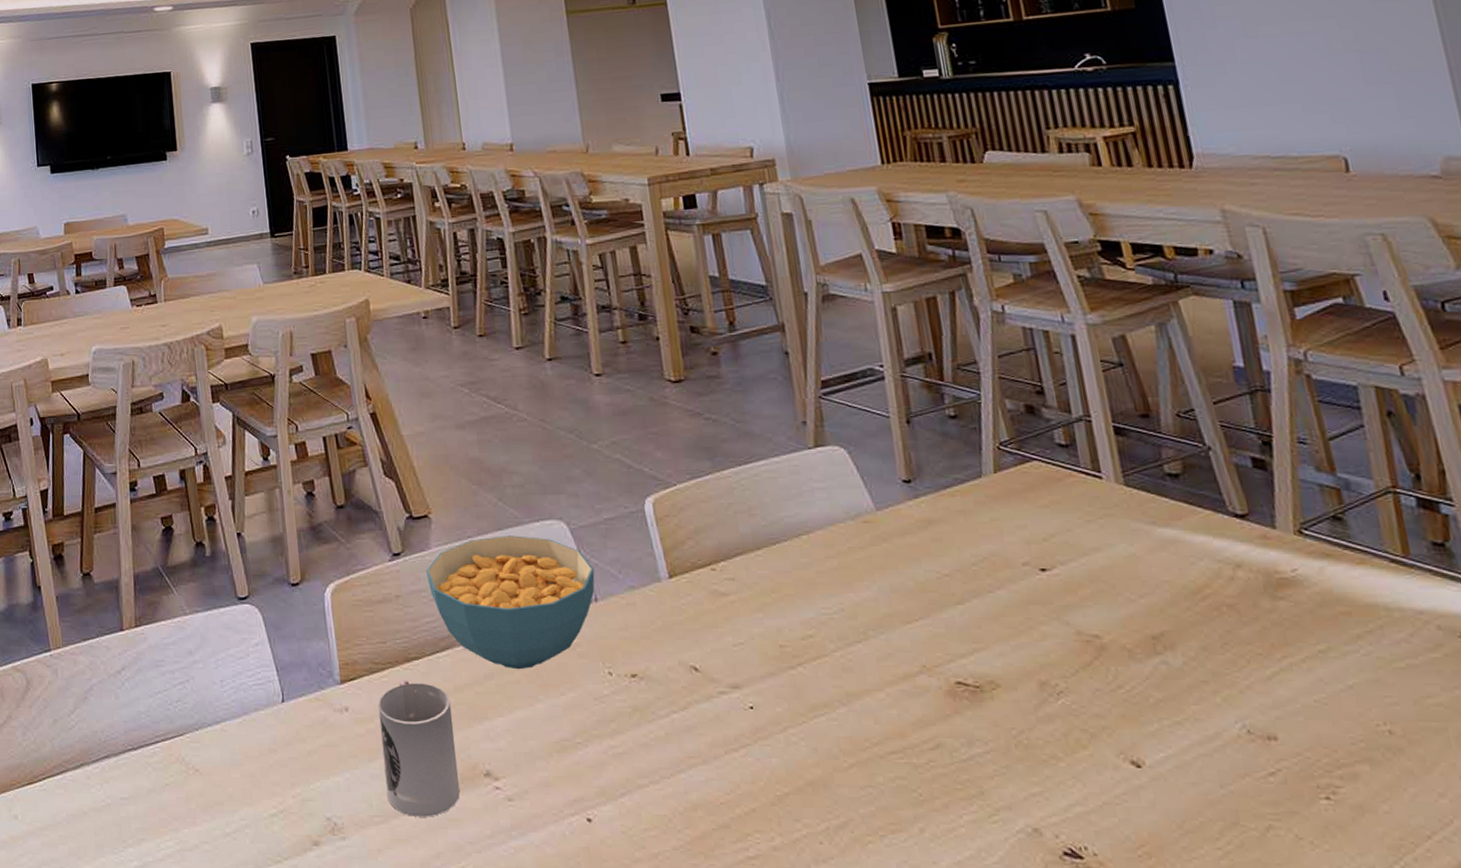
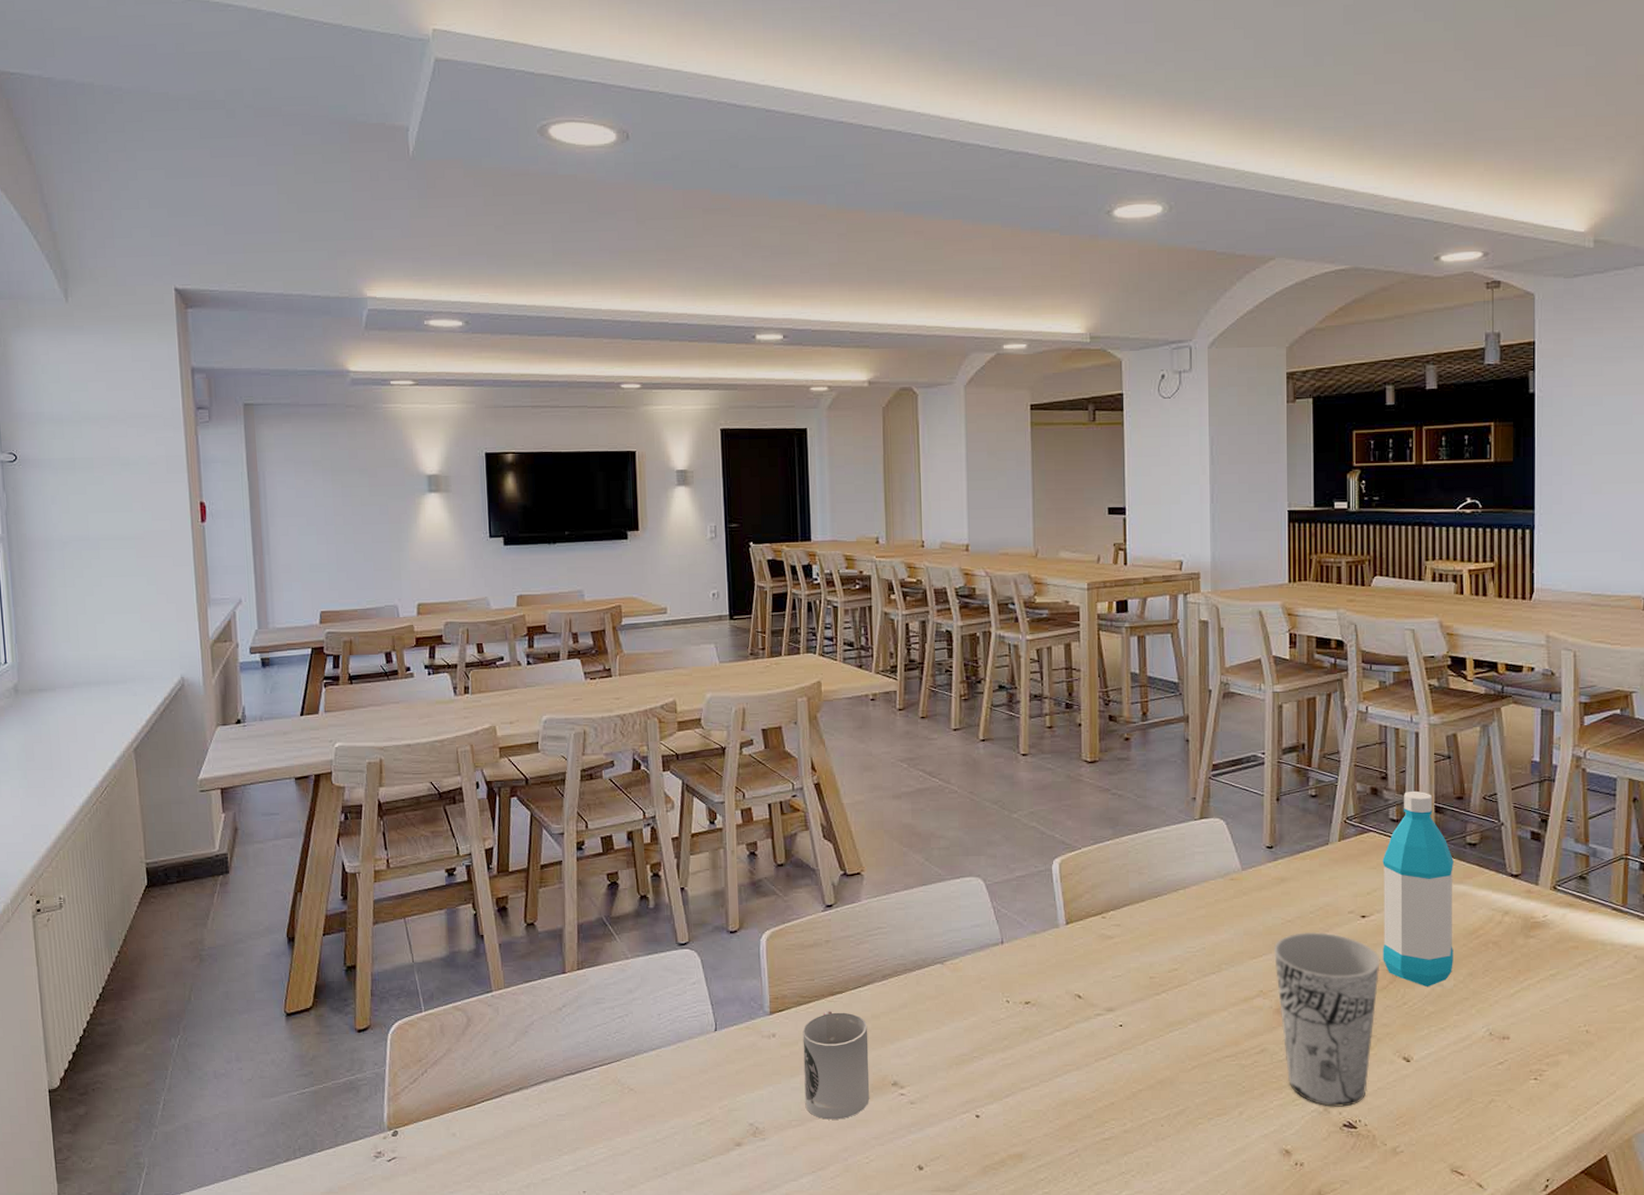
cereal bowl: present [426,535,595,670] -> none [855,890,1003,1000]
cup: none [932,589,1088,827] -> present [1274,931,1380,1107]
water bottle: none [1055,407,1178,666] -> present [1382,790,1455,988]

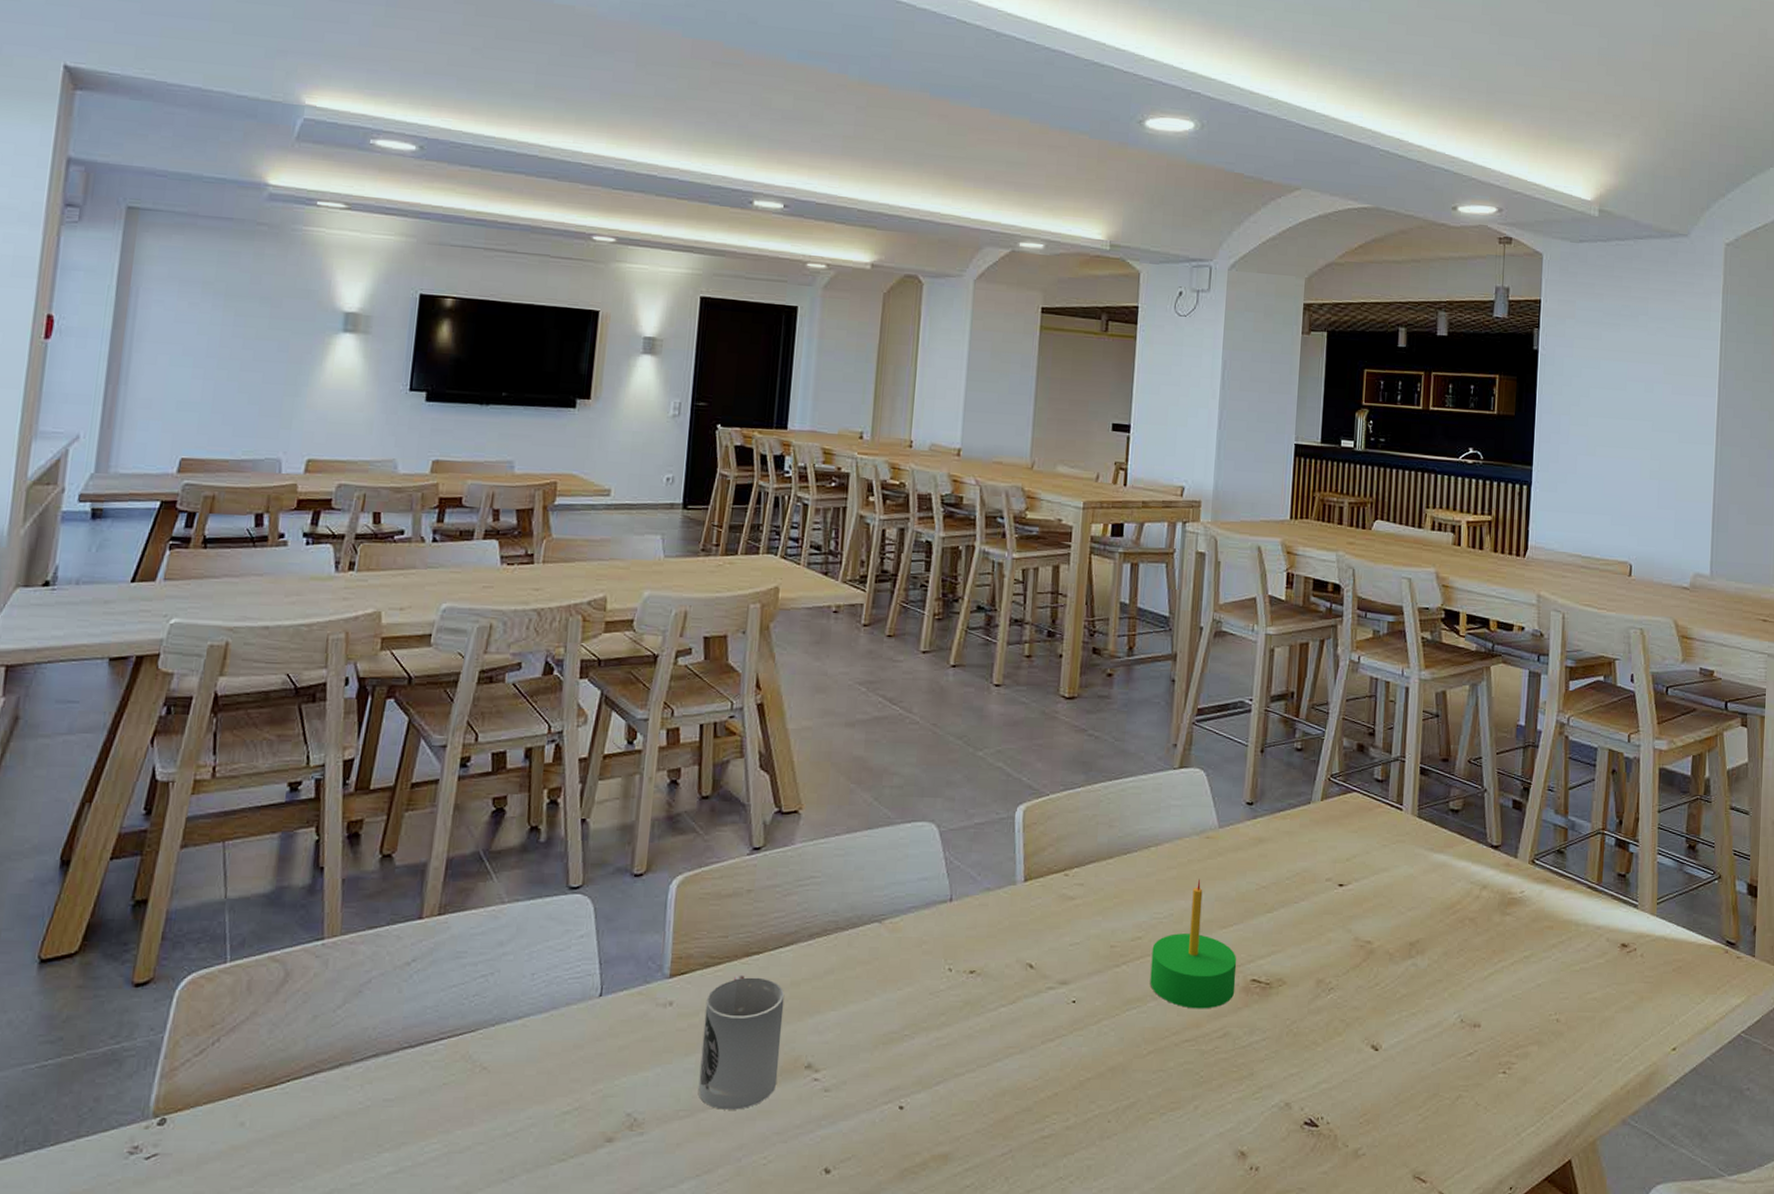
candle: none [1188,916,1269,1029] -> present [1150,879,1237,1009]
cup: present [1274,931,1380,1107] -> none [1245,899,1355,1101]
water bottle: present [1382,790,1455,988] -> none [1357,749,1436,967]

